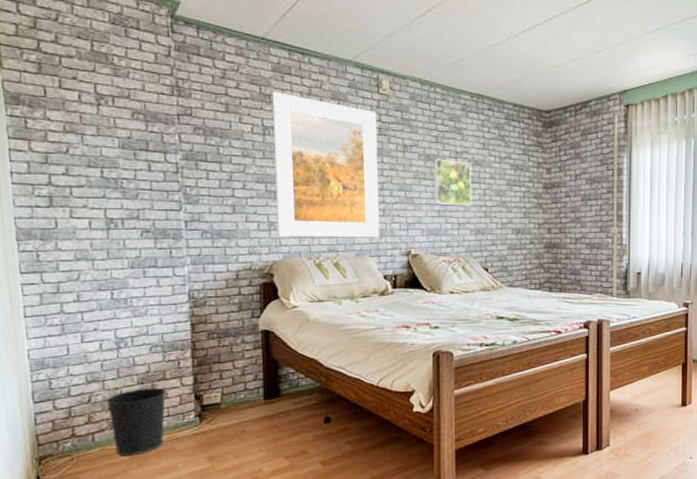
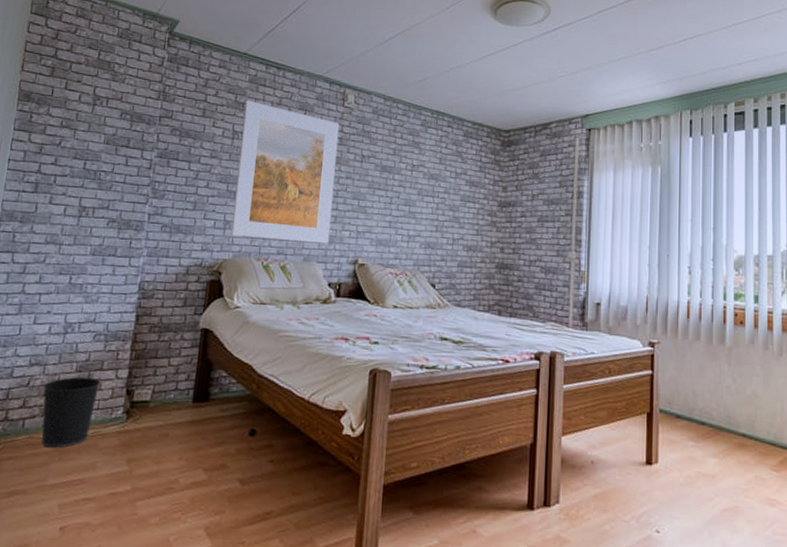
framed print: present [434,159,471,206] -> none [387,170,426,219]

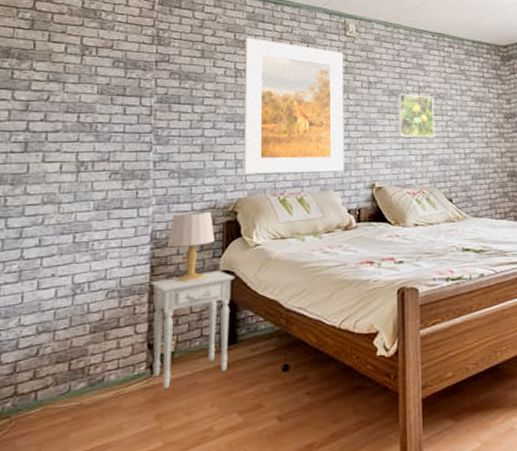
wastebasket: present [41,376,101,448] -> none [54,336,119,417]
nightstand: none [128,327,214,436] -> present [151,271,235,390]
table lamp: none [154,266,198,335] -> present [168,211,215,282]
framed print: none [387,170,426,219] -> present [398,93,435,138]

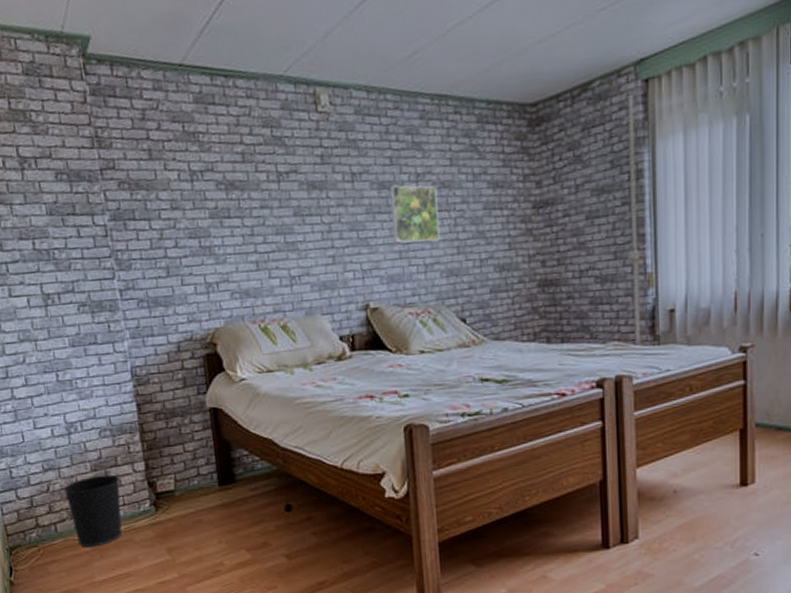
wastebasket: none [54,336,119,417] -> present [63,474,123,548]
nightstand: present [151,271,235,390] -> none [140,408,229,526]
table lamp: present [168,211,215,282] -> none [149,343,198,420]
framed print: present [244,37,345,174] -> none [196,126,332,300]

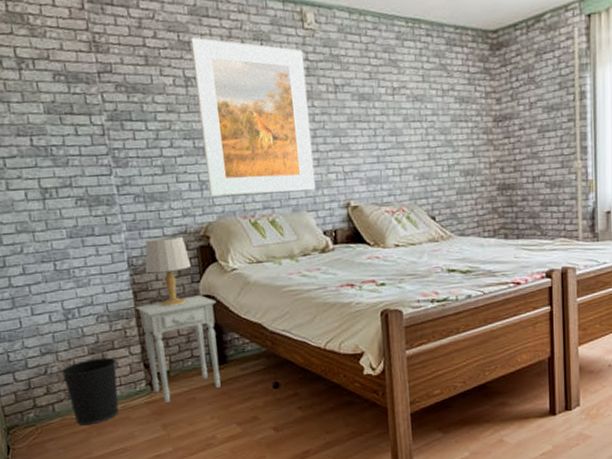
nightstand: none [140,408,229,526] -> present [136,295,221,404]
table lamp: none [149,343,198,420] -> present [145,236,192,306]
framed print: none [196,126,332,300] -> present [191,37,316,197]
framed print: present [390,185,440,244] -> none [369,97,413,149]

